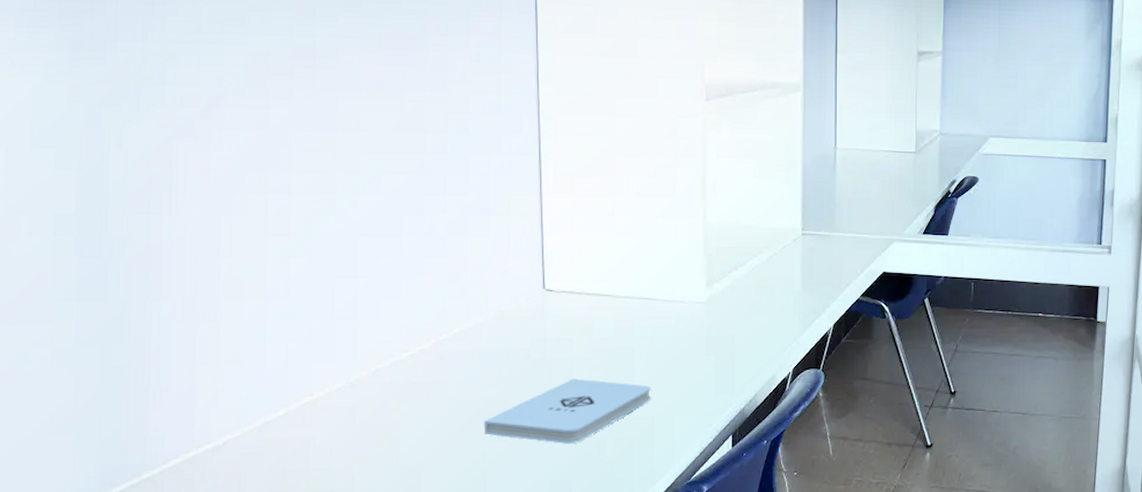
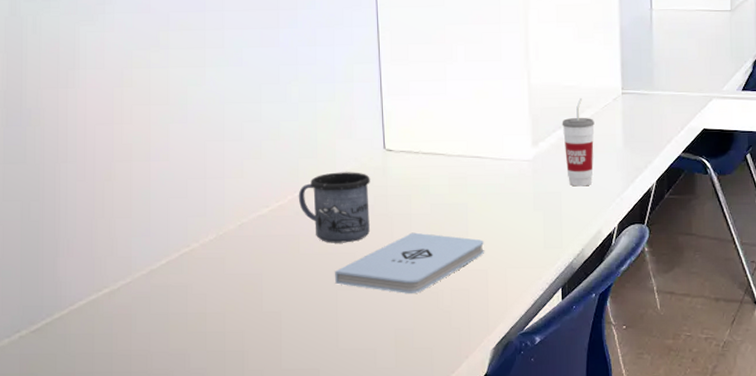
mug: none [443,313,527,391] -> present [298,172,370,243]
cup: none [738,238,772,330] -> present [562,98,594,187]

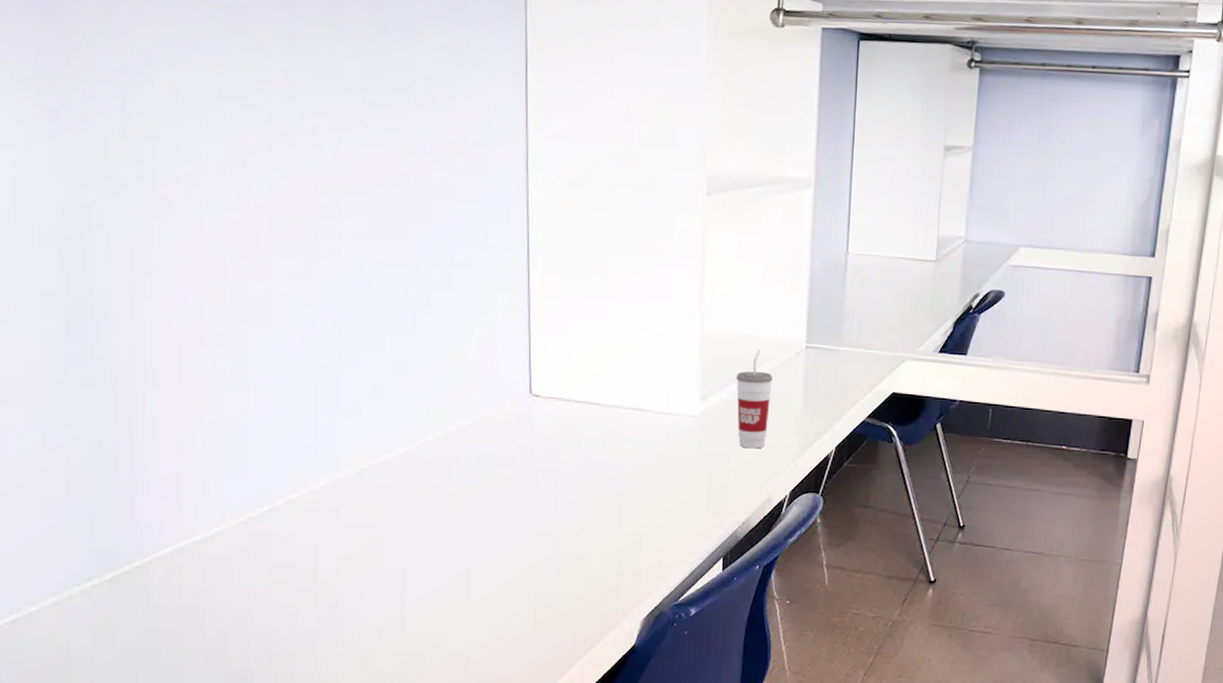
mug: present [298,172,370,243] -> none [427,417,513,498]
notepad: present [335,232,484,293] -> none [468,489,640,557]

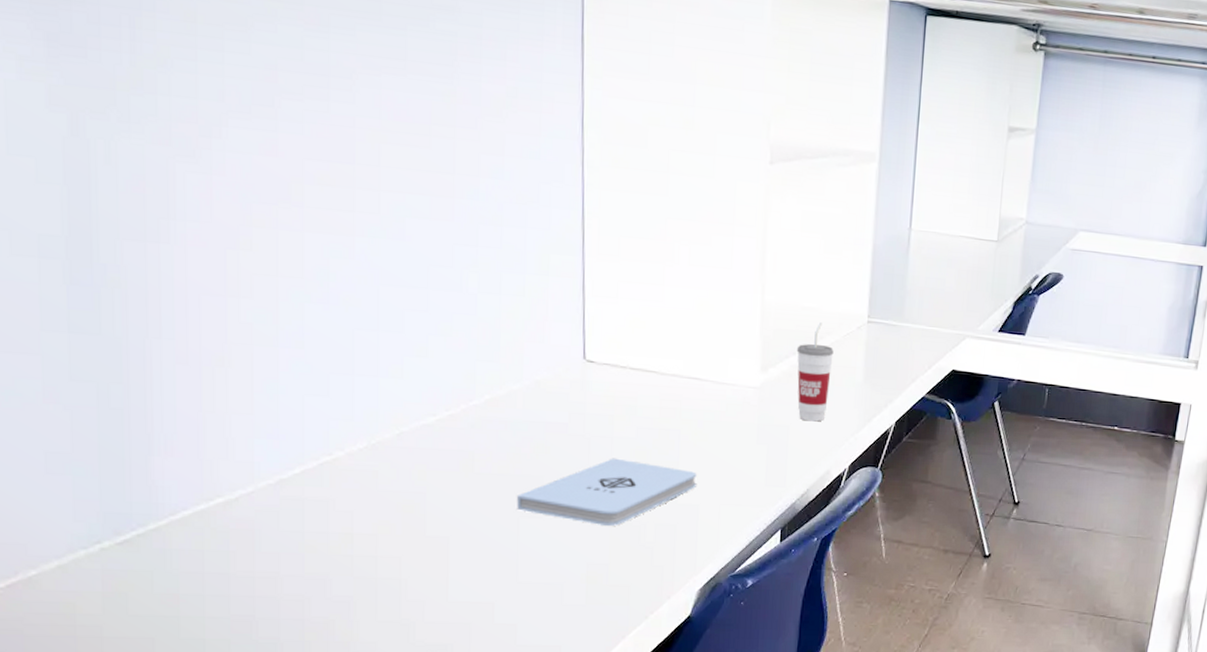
notepad: none [468,489,640,557] -> present [517,458,697,526]

